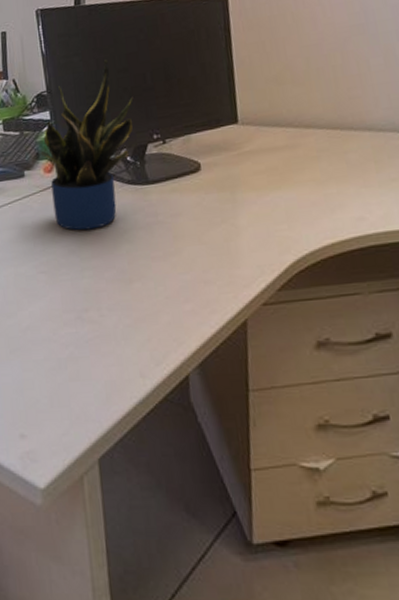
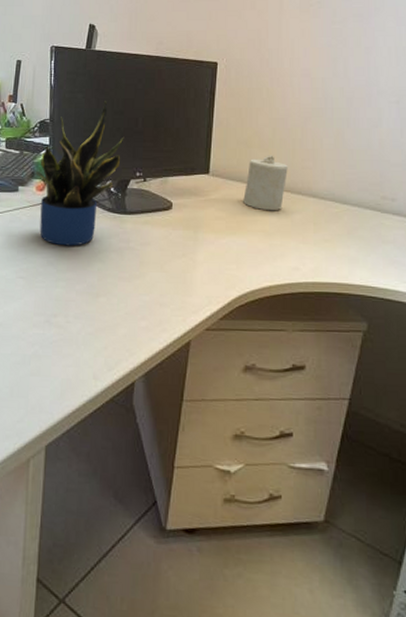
candle: none [282,88,333,155] -> present [242,155,288,211]

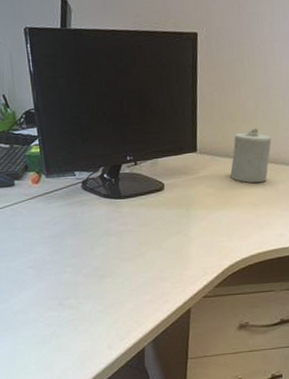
potted plant: present [35,101,124,246] -> none [28,84,111,235]

